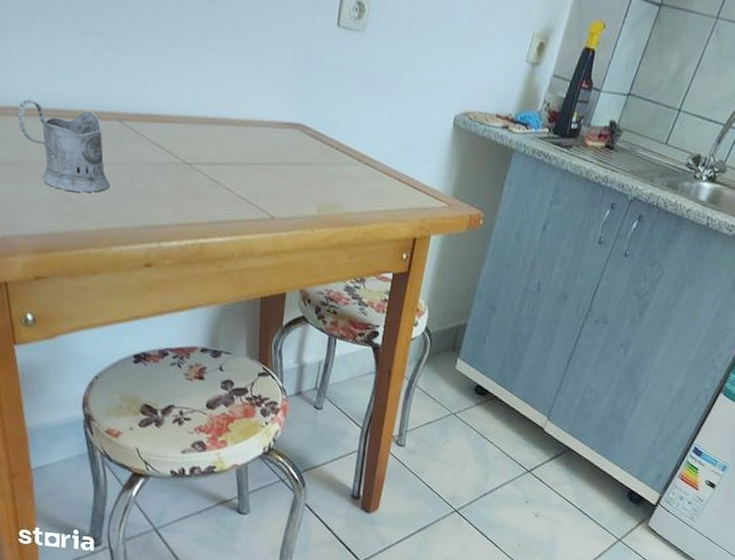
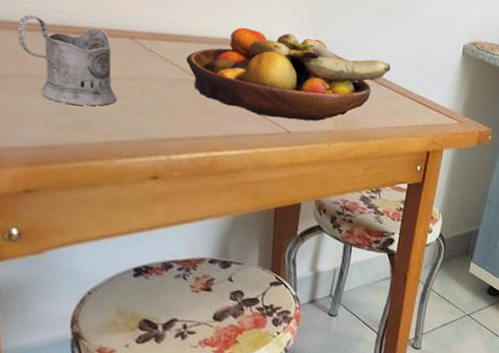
fruit bowl: none [171,104,376,206] -> present [185,27,391,121]

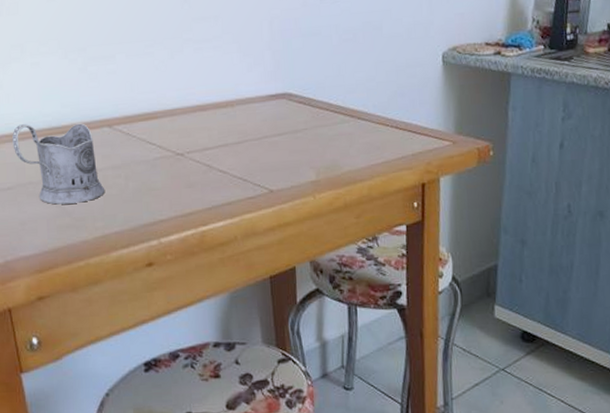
fruit bowl: present [185,27,391,121] -> none [161,84,367,179]

